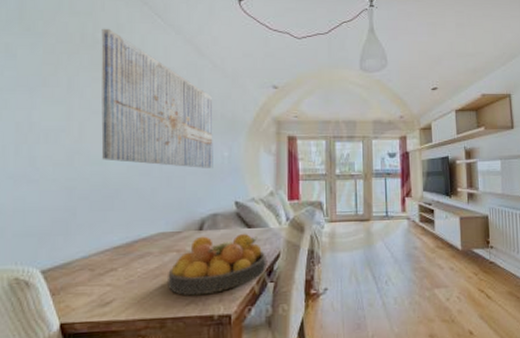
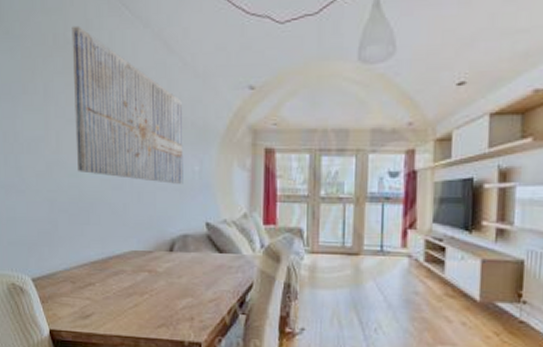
fruit bowl: present [168,233,266,296] -> none [140,258,238,319]

